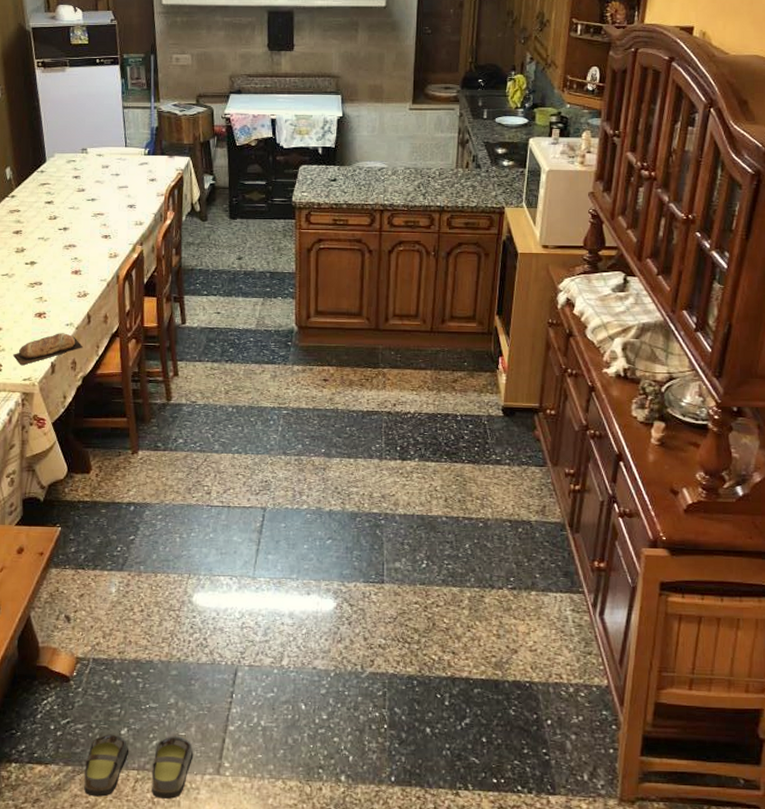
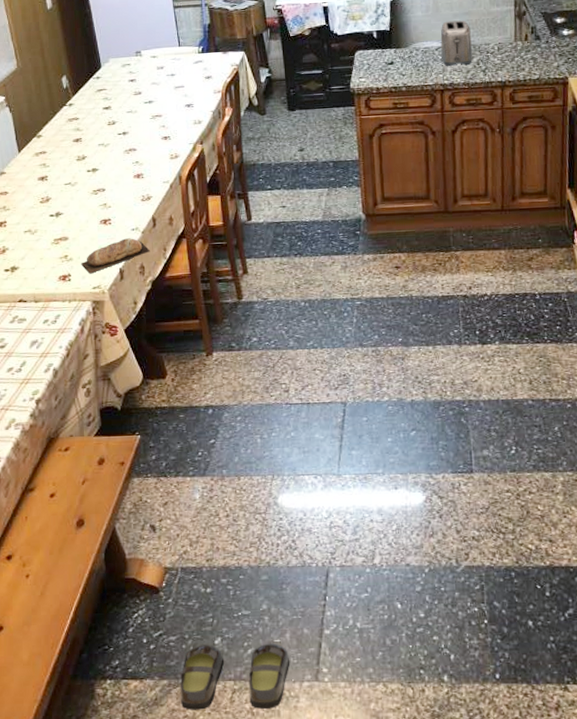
toaster: none [382,143,415,187] -> present [440,20,473,66]

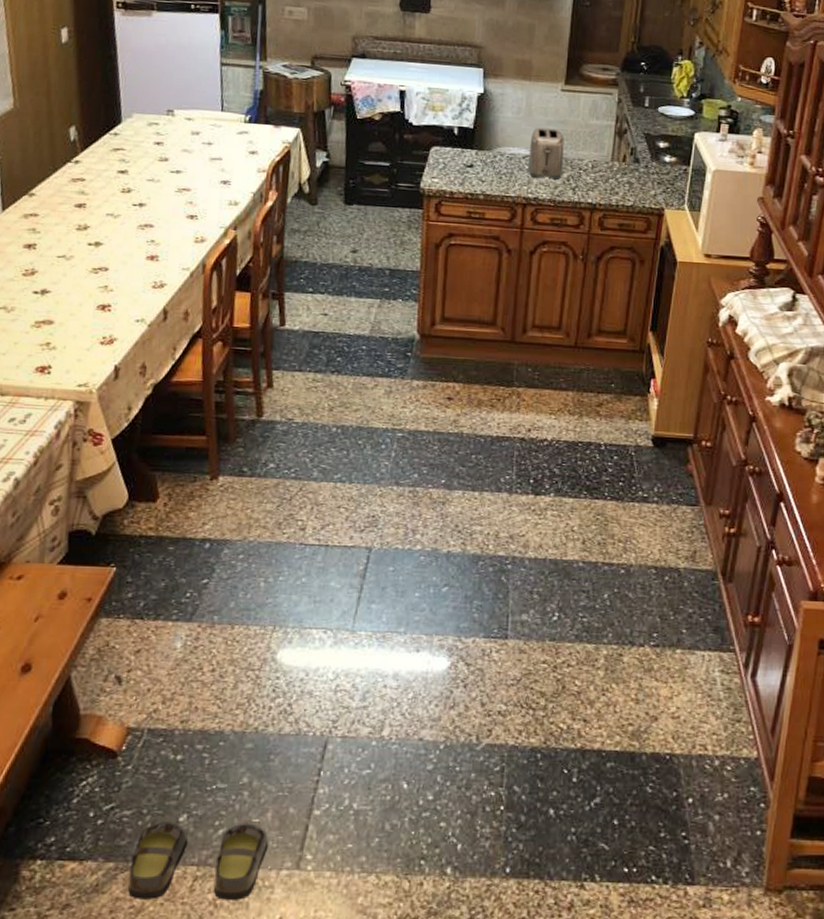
bread loaf: present [81,238,151,274] -> none [67,330,157,368]

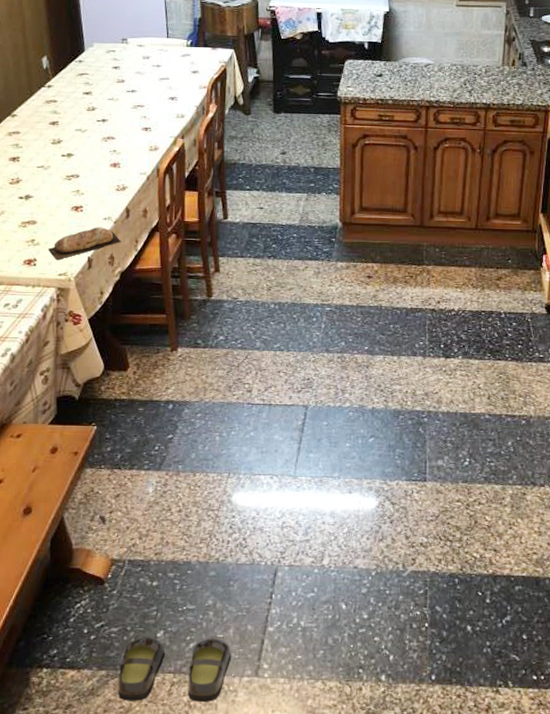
bread loaf: none [67,330,157,368] -> present [48,227,122,260]
toaster: present [527,127,564,180] -> none [429,39,461,84]

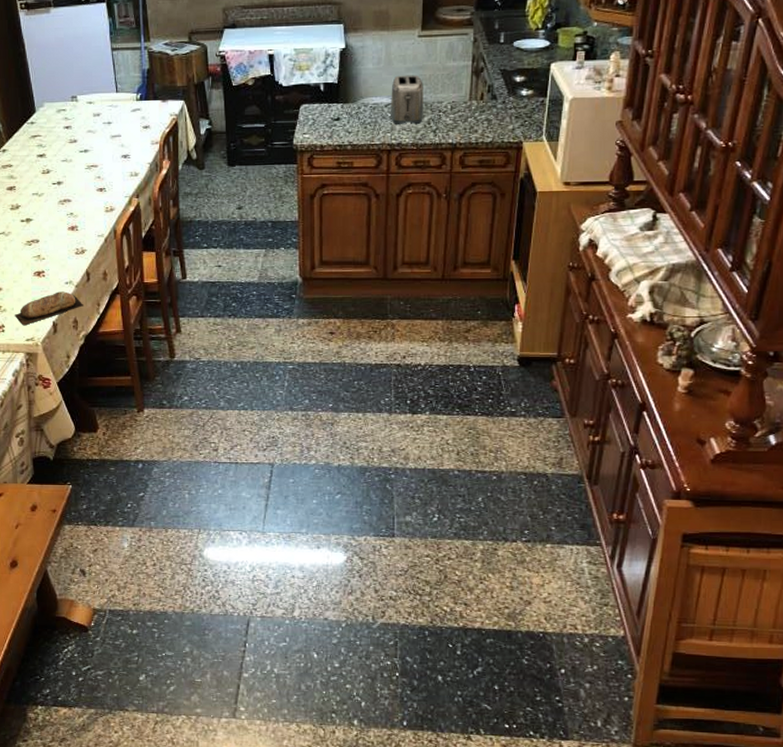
slippers: present [117,637,232,702] -> none [106,680,210,739]
toaster: none [429,39,461,84] -> present [389,75,424,124]

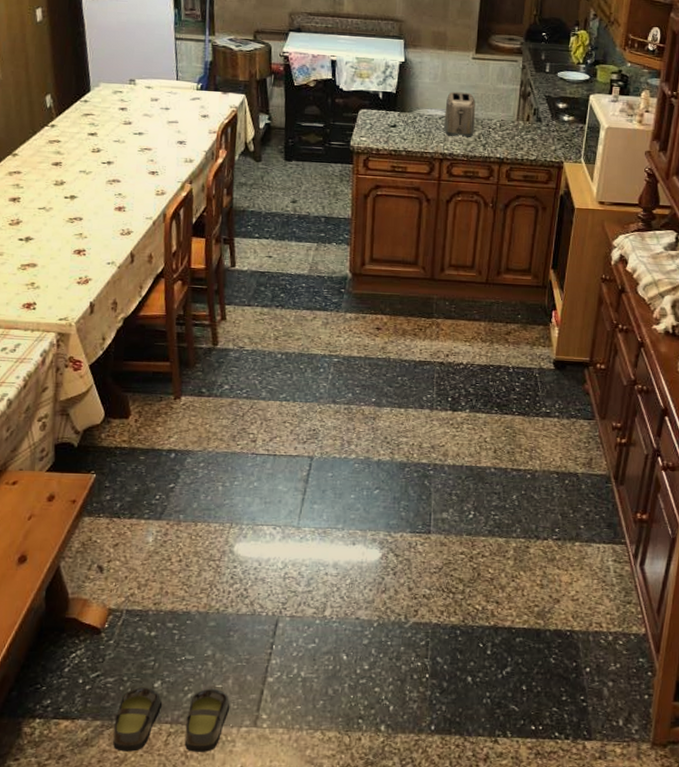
bread loaf: present [15,291,84,326] -> none [49,271,126,305]
slippers: none [106,680,210,739] -> present [112,687,230,752]

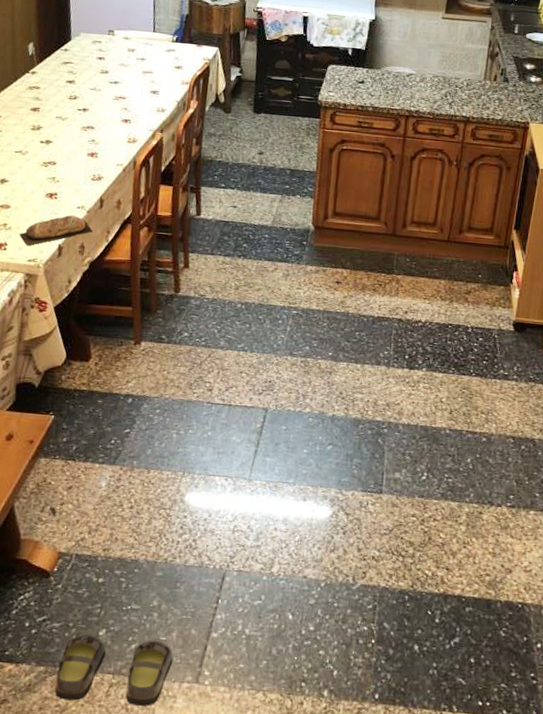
bread loaf: none [49,271,126,305] -> present [20,215,94,246]
toaster: present [443,91,476,137] -> none [410,50,444,95]

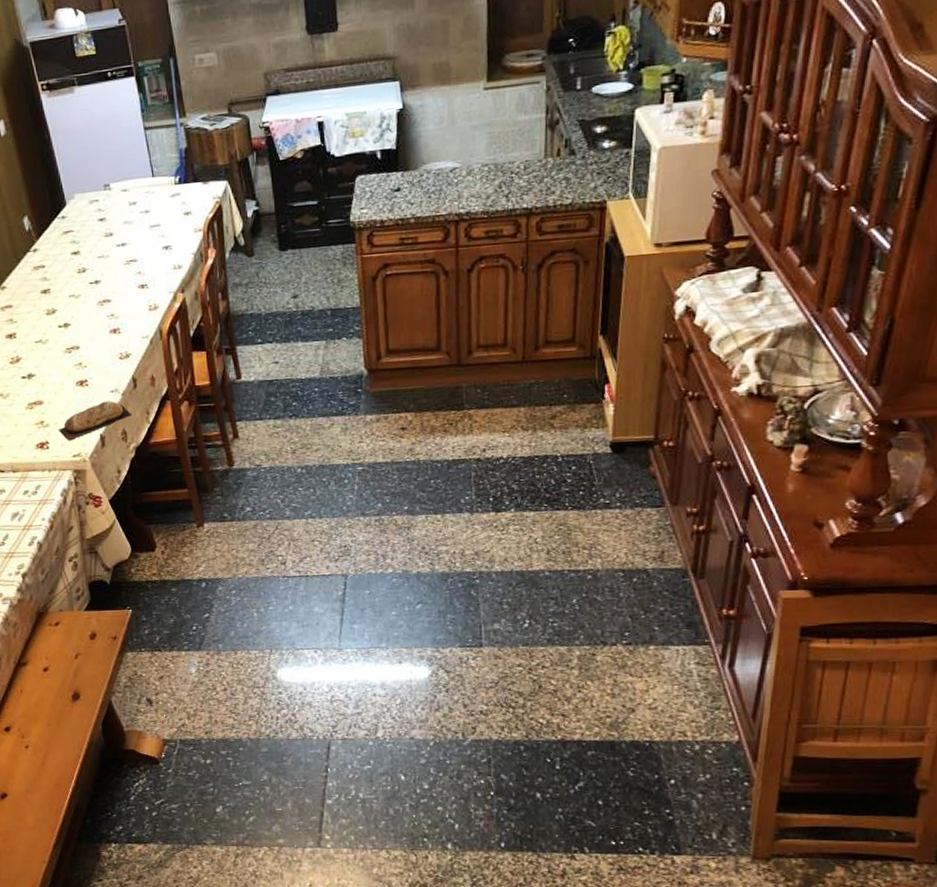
slippers: present [54,634,173,706] -> none [183,811,292,872]

